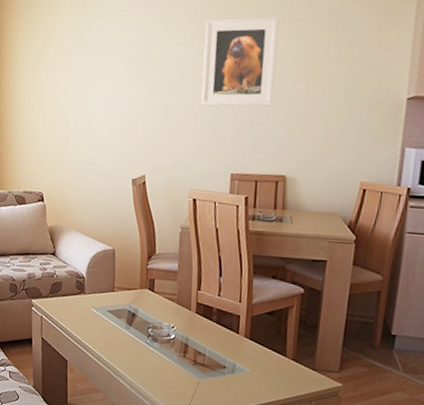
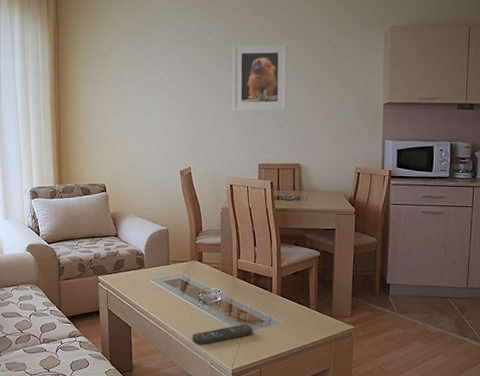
remote control: none [137,369,212,389] -> present [192,324,253,345]

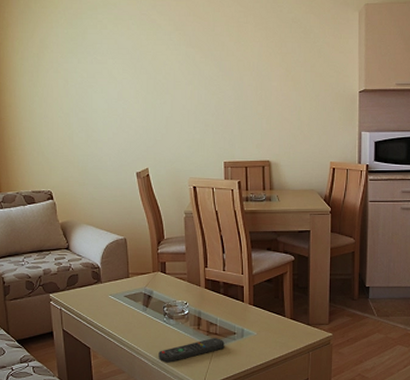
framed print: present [232,43,288,112] -> none [189,25,254,104]

